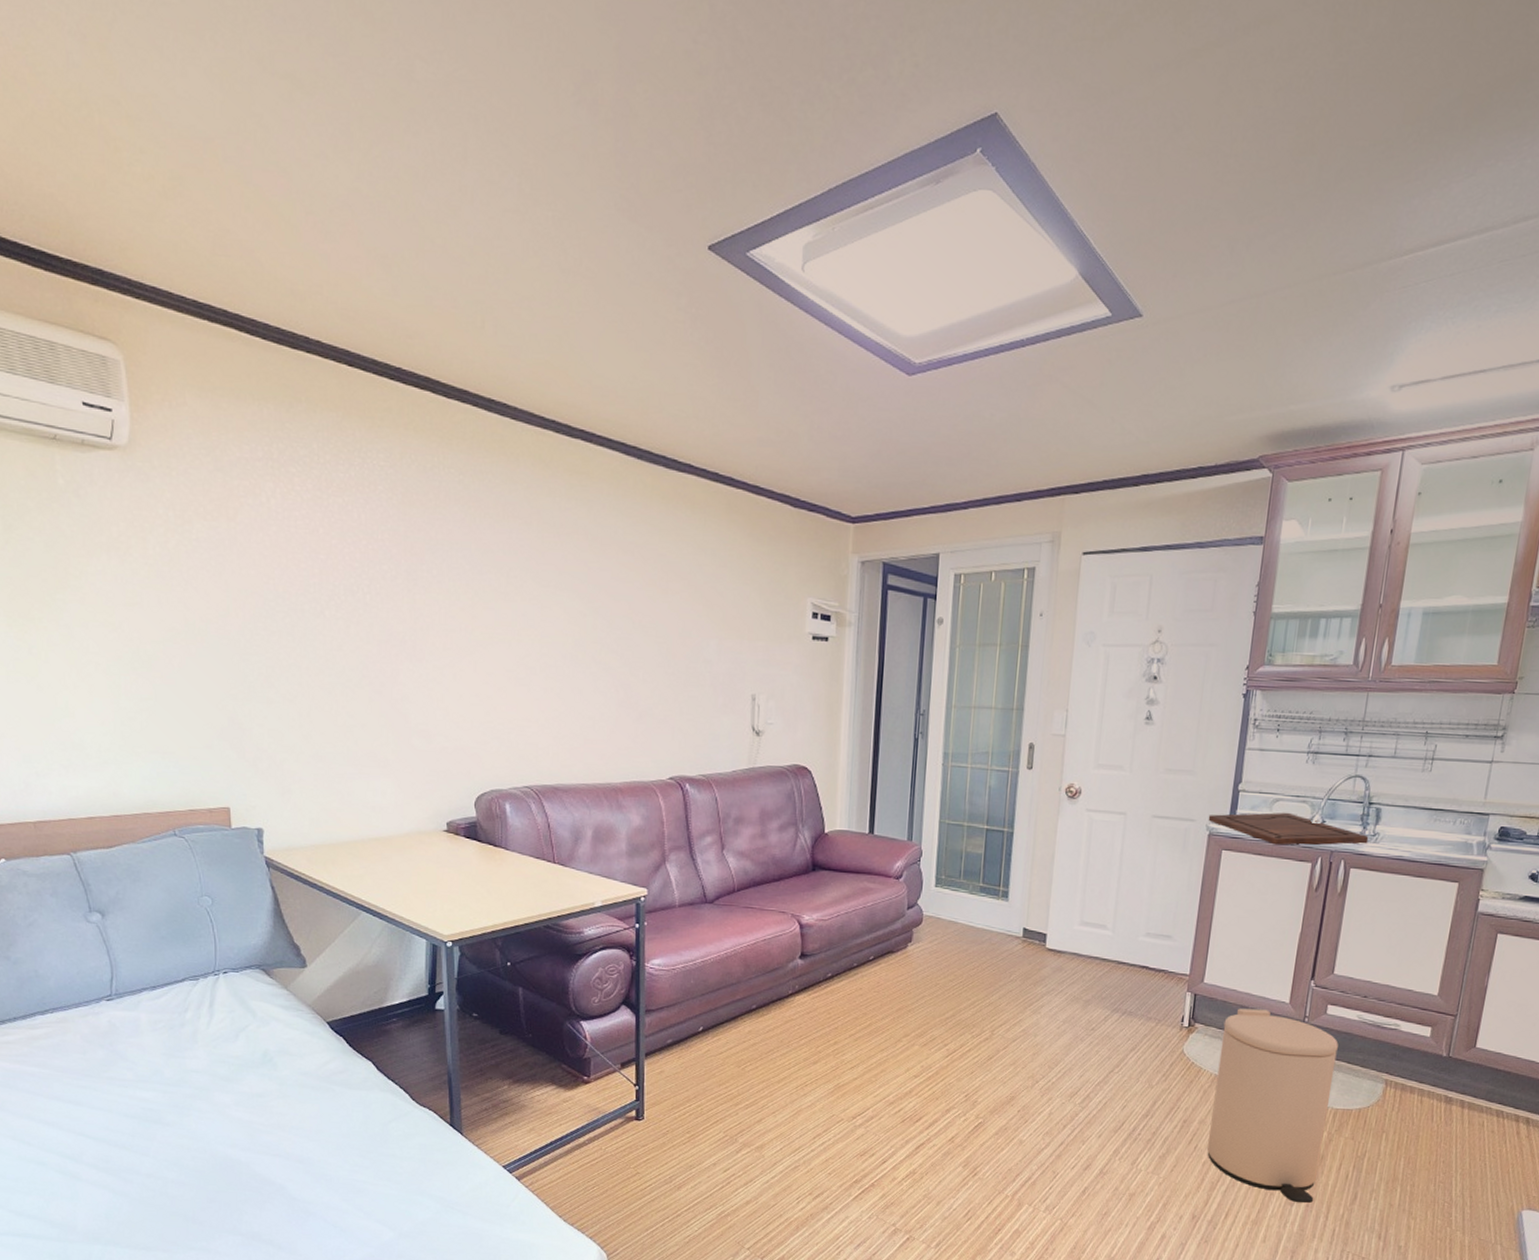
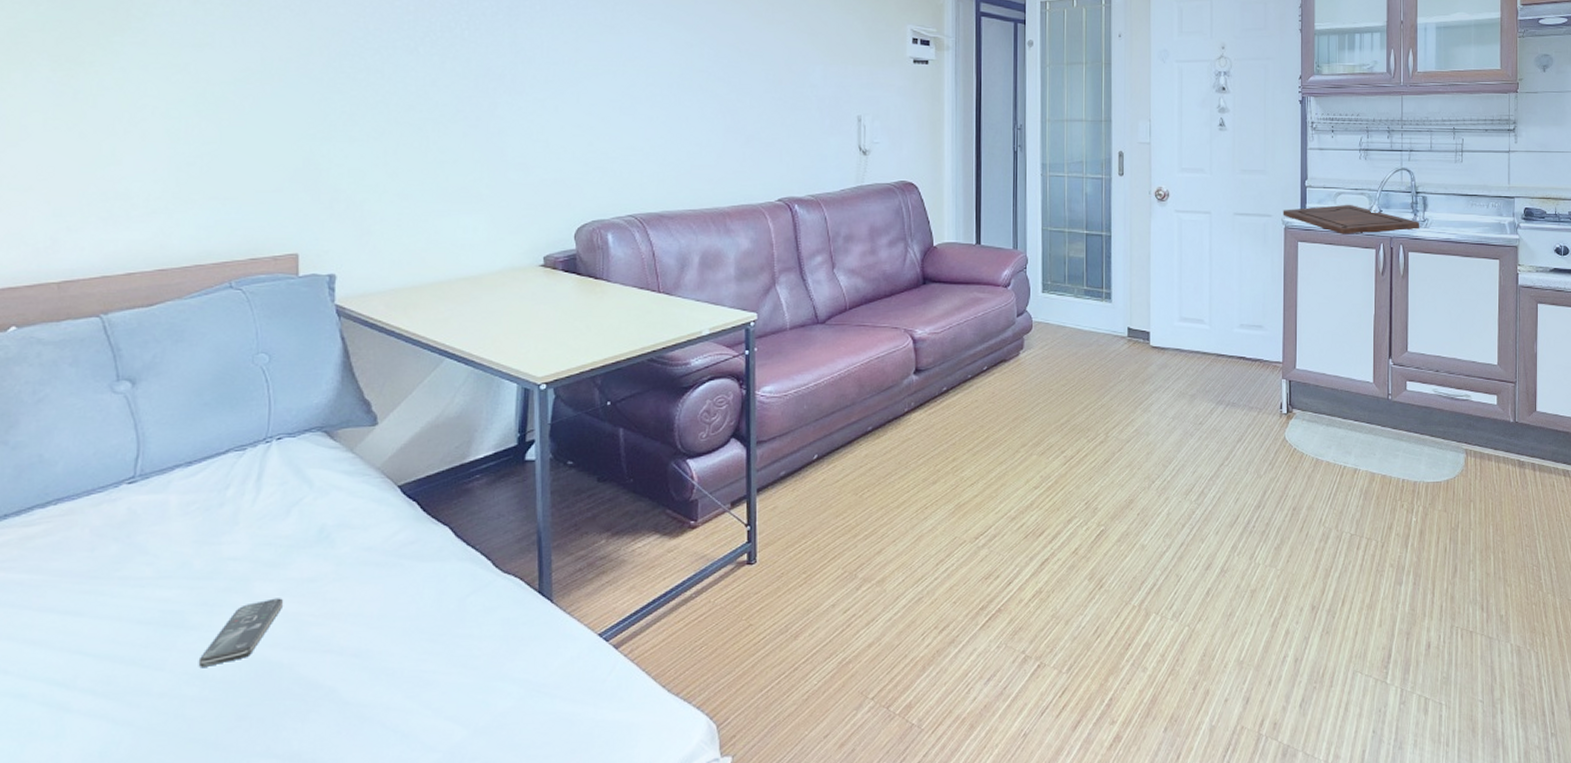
mobile phone: none [174,1107,239,1157] -> present [198,598,284,667]
pedal bin: present [1206,1008,1339,1204] -> none [1317,391,1421,582]

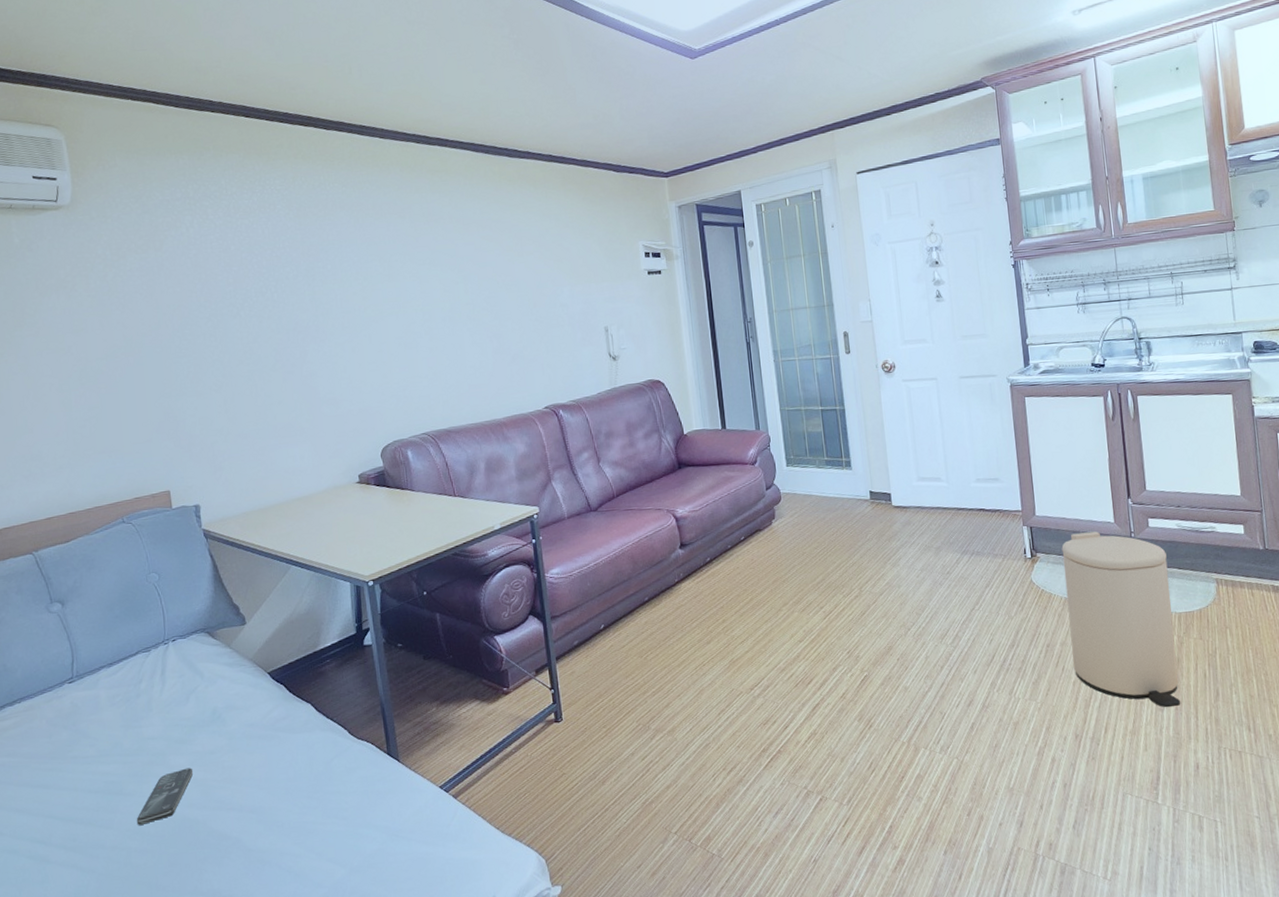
cutting board: present [1283,205,1420,234] -> none [1006,357,1147,386]
pedal bin: none [1317,391,1421,582] -> present [1061,531,1181,708]

